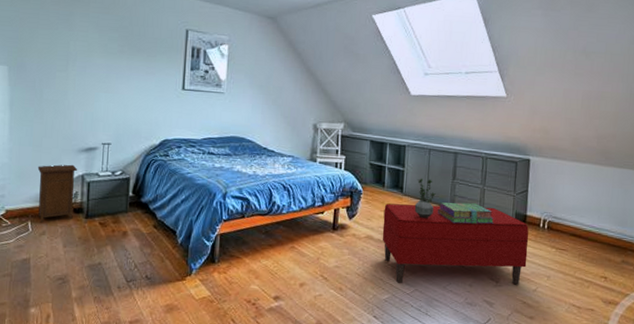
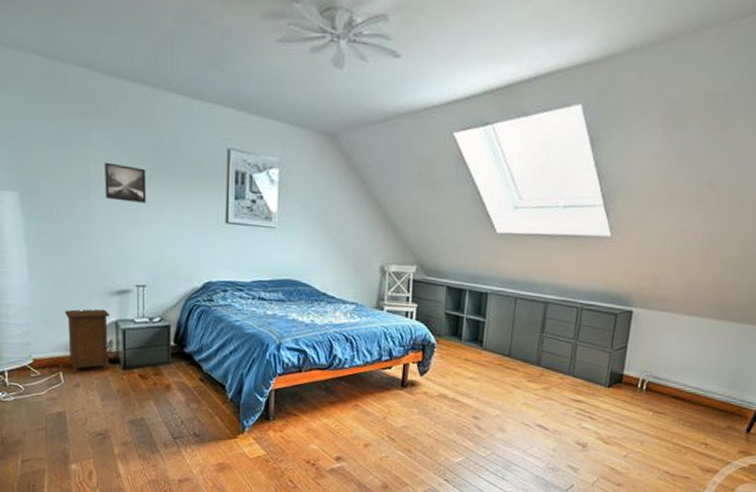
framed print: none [81,41,117,74] -> present [105,162,147,203]
bench: present [382,203,529,285] -> none [457,359,625,450]
potted plant: present [414,178,436,218] -> none [494,331,520,376]
stack of books: present [438,202,494,224] -> none [521,358,585,384]

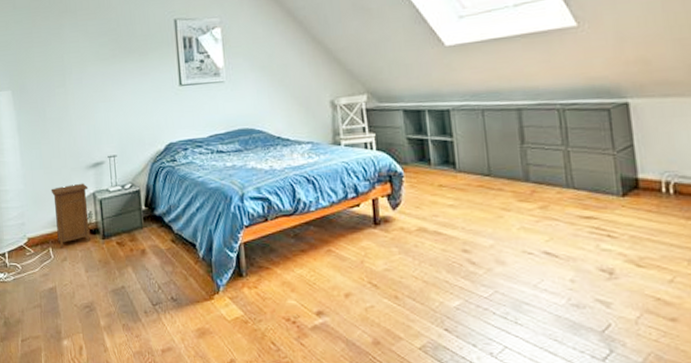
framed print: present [105,162,147,203] -> none [75,51,111,83]

